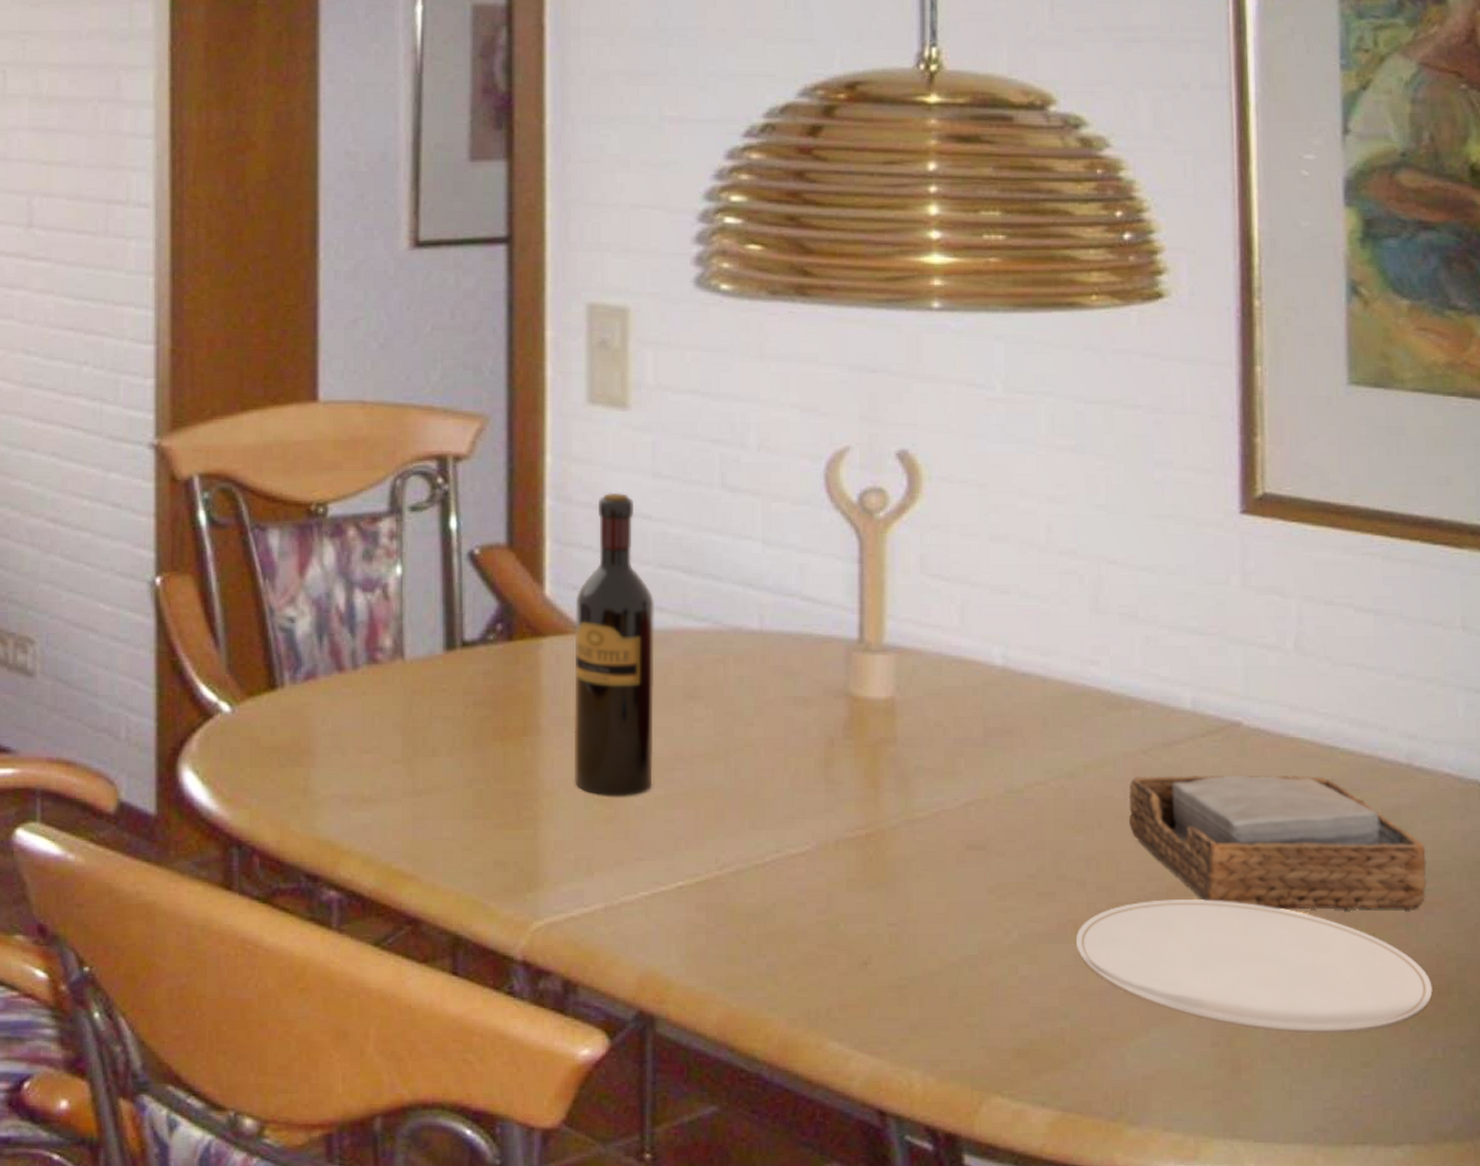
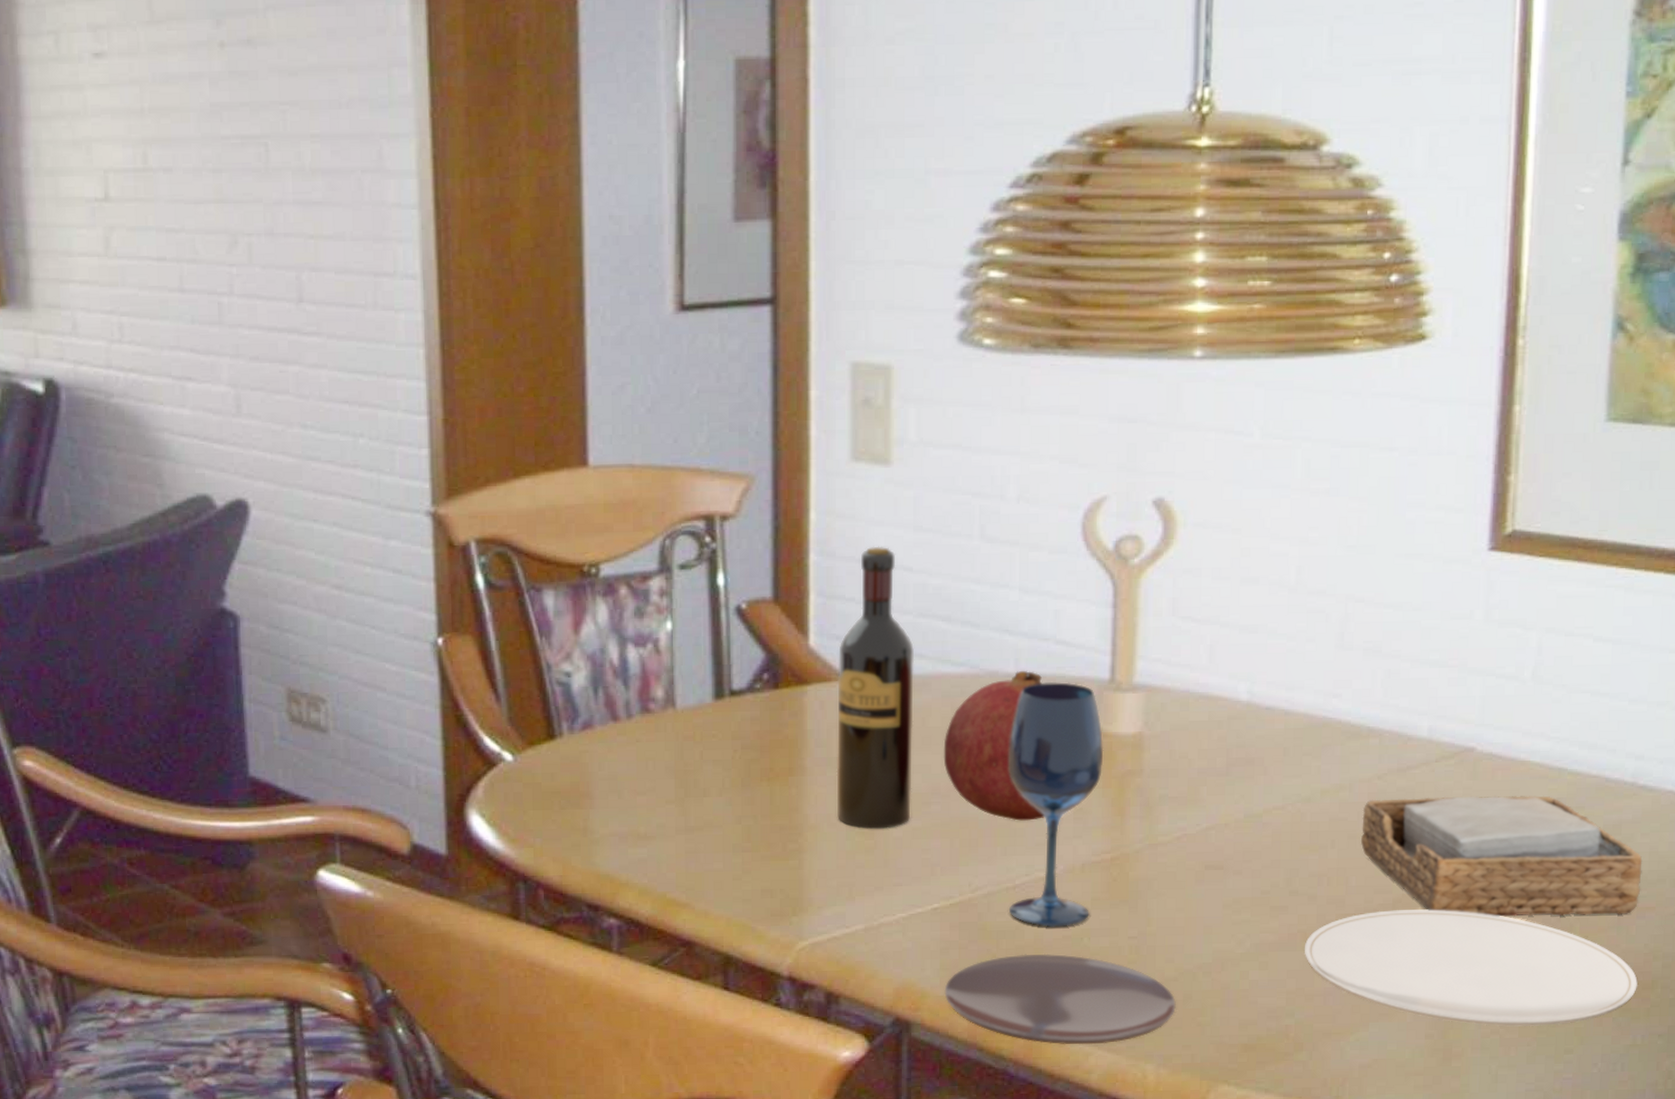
fruit: none [686,627,854,791] -> present [943,670,1103,821]
plate: none [691,940,941,1047] -> present [944,953,1176,1045]
wineglass: none [754,641,855,910] -> present [1007,682,1104,927]

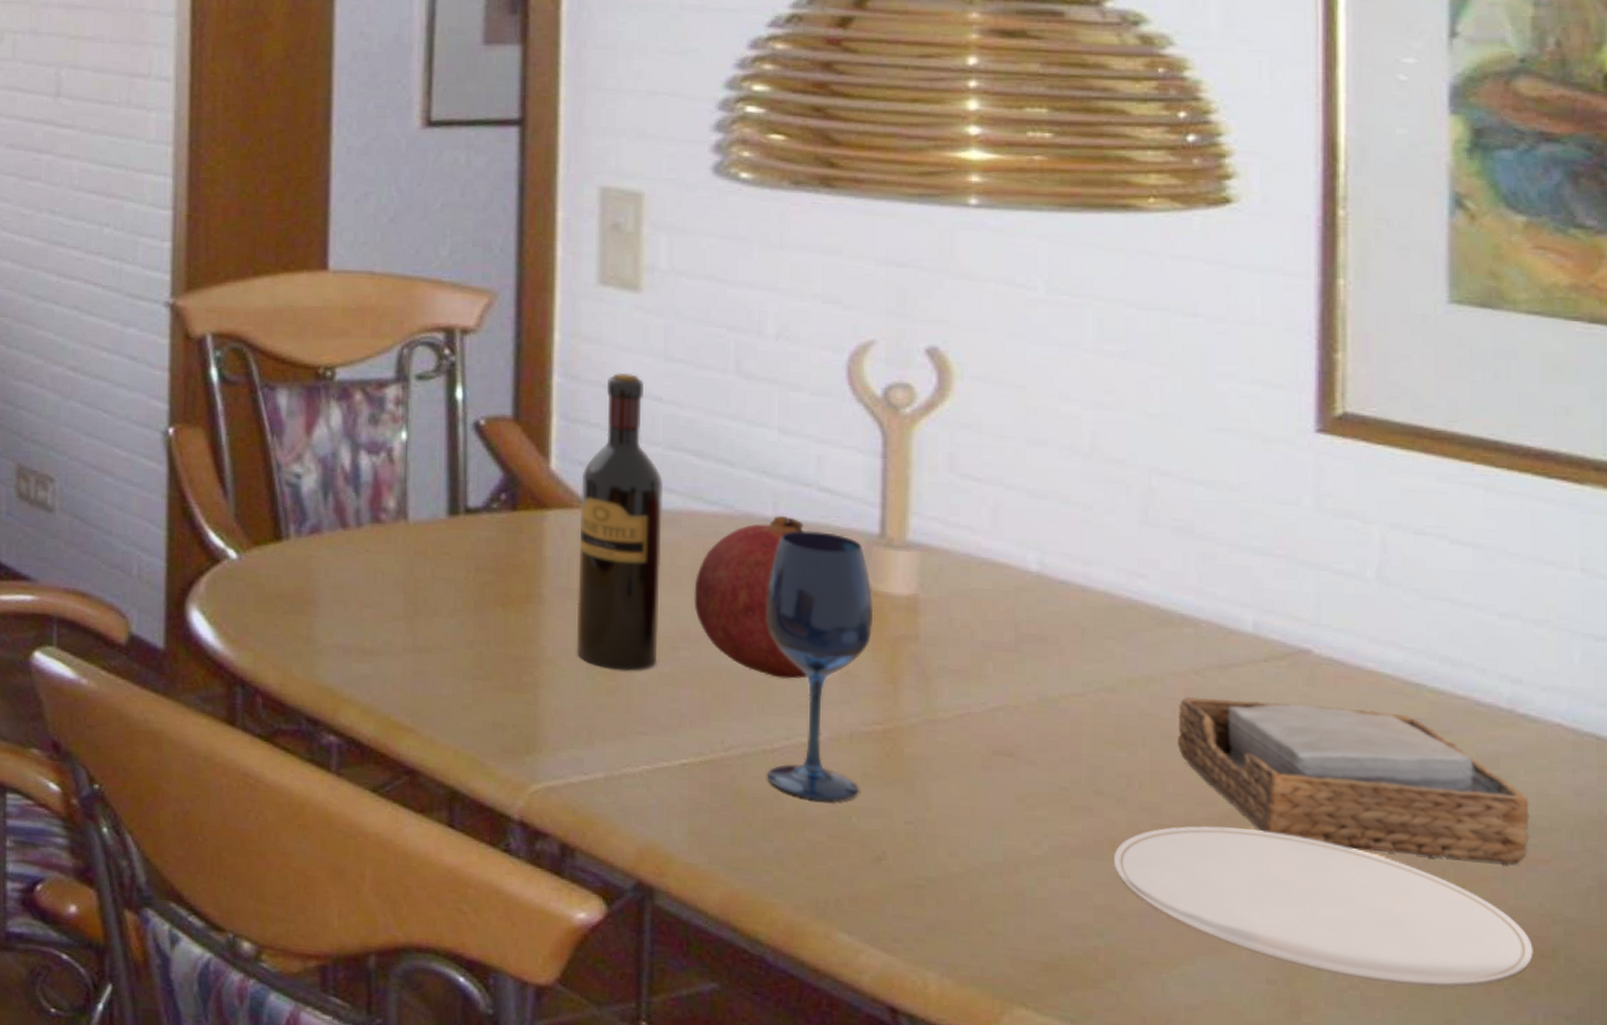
plate: present [944,953,1176,1045] -> none [693,827,961,942]

